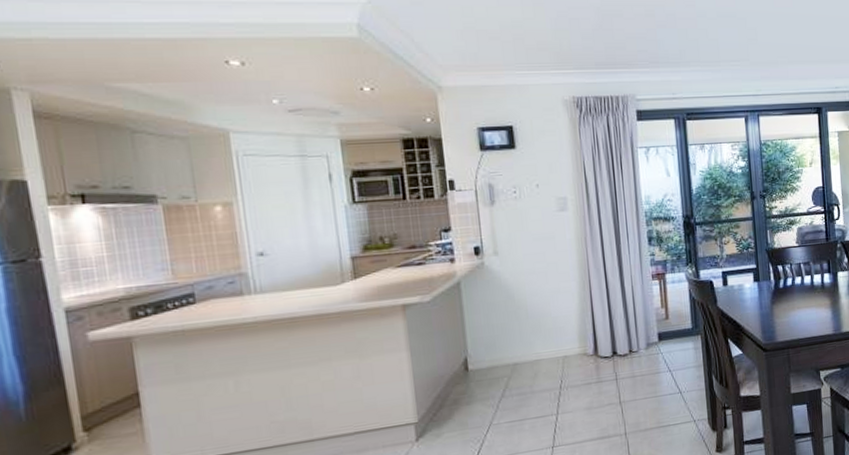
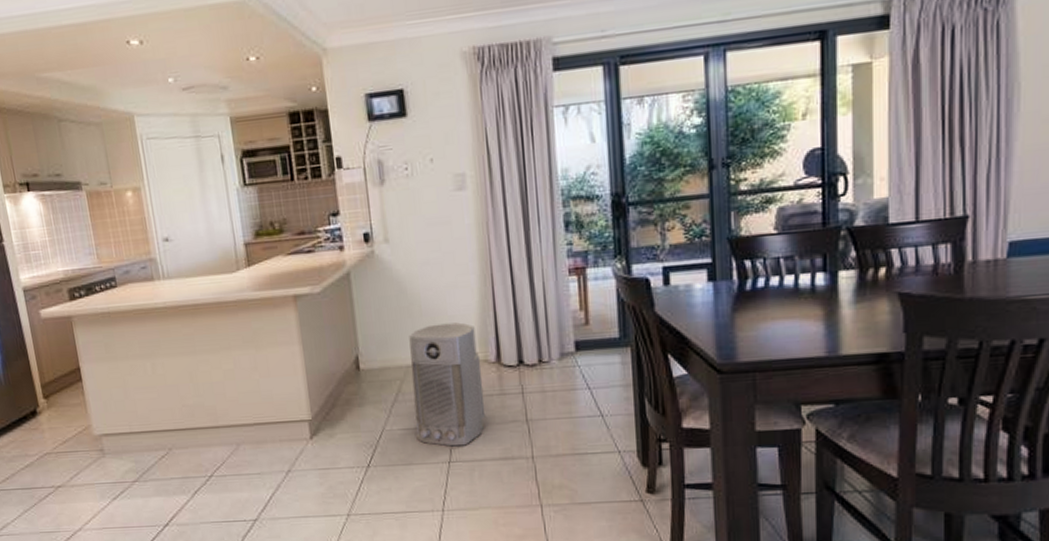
air purifier: none [516,322,585,433] -> present [409,322,486,447]

